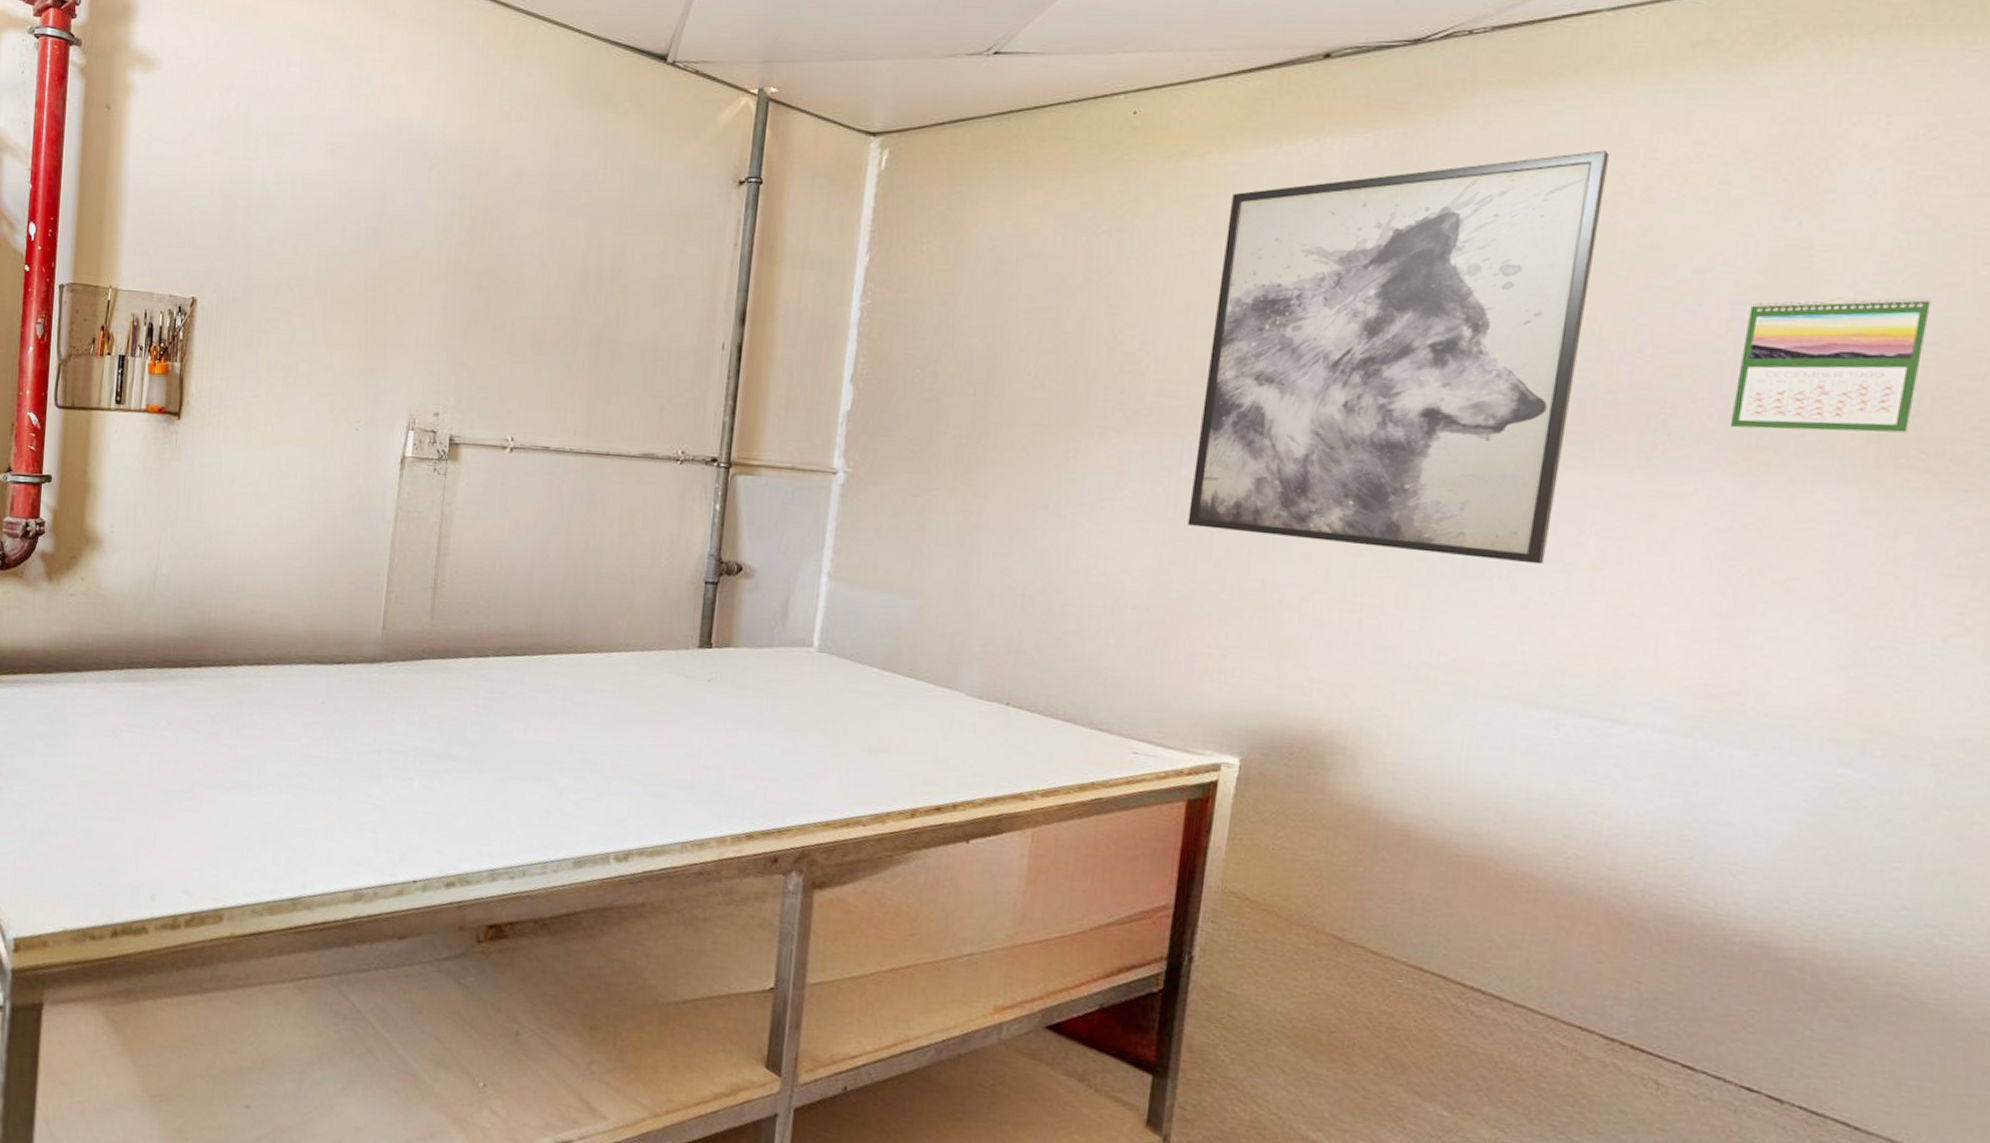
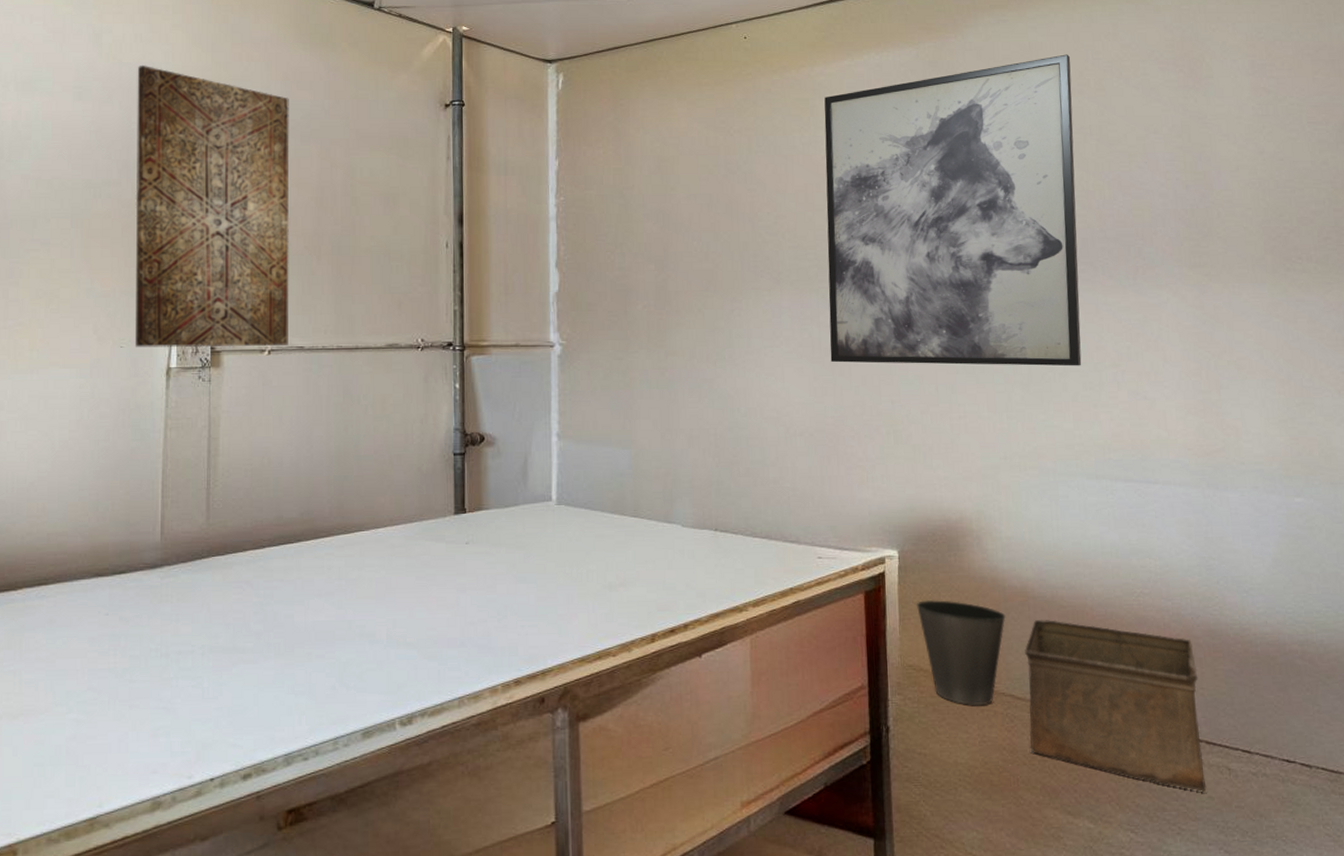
wall art: none [370,120,559,444] -> present [134,64,290,348]
waste basket: none [1253,820,1374,953] -> present [916,599,1006,706]
storage bin: none [1377,865,1637,1103] -> present [1025,620,1207,792]
calendar: present [1729,296,1932,433] -> none [1177,148,1287,250]

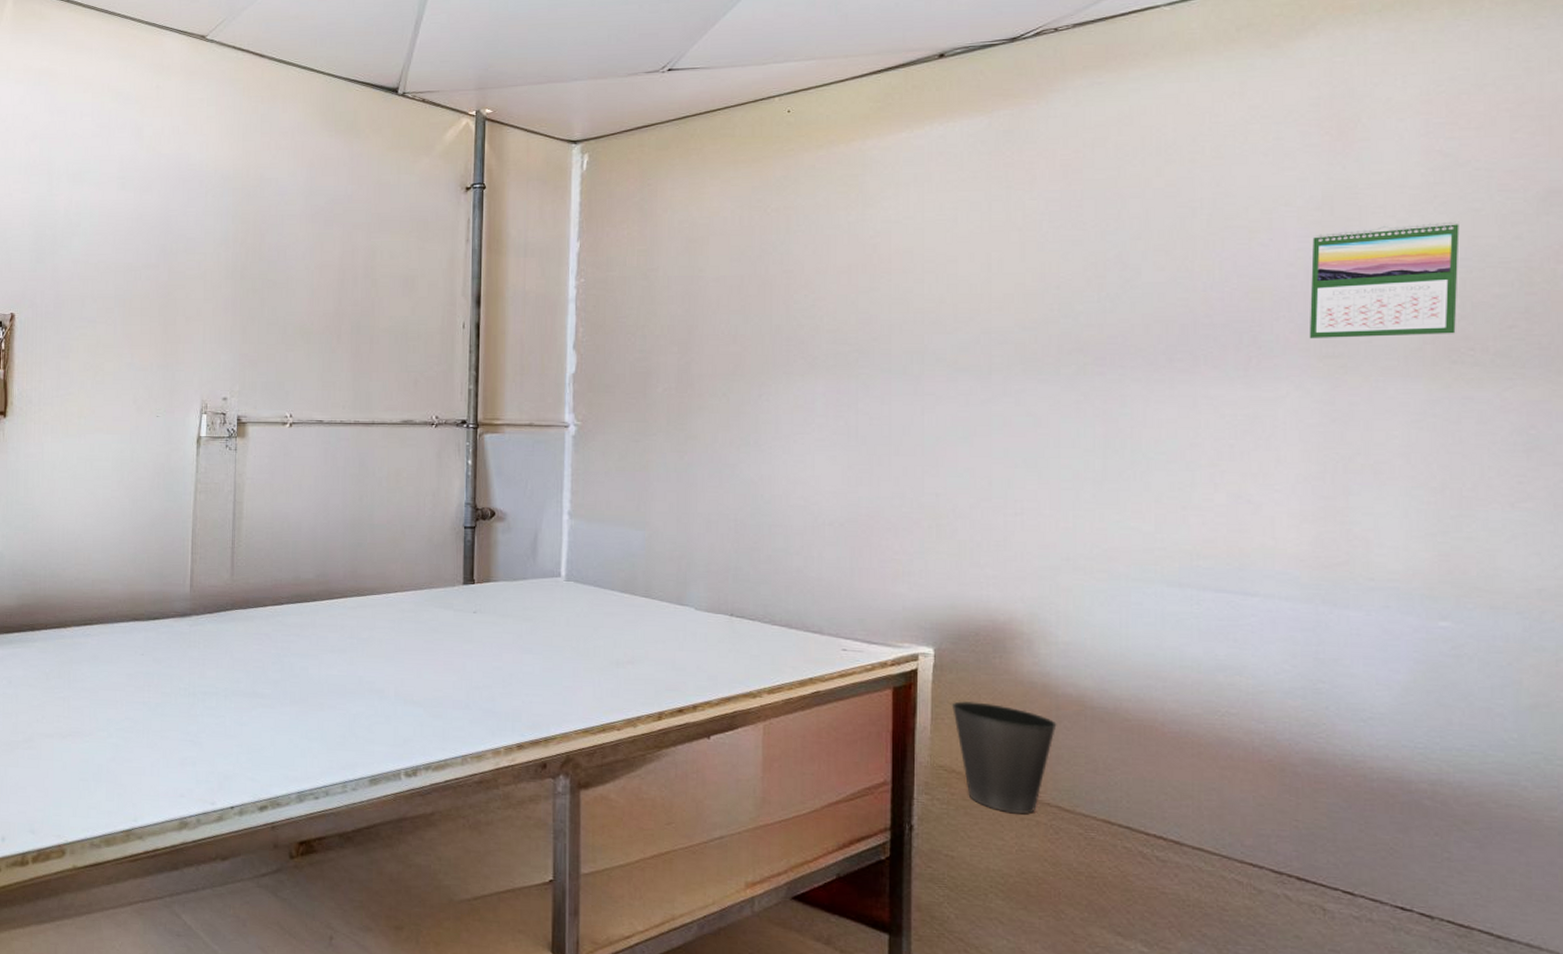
wall art: present [134,64,290,348] -> none [169,155,314,419]
wall art: present [824,54,1082,366] -> none [868,118,1182,465]
storage bin: present [1025,620,1207,792] -> none [1076,731,1293,930]
calendar: none [1177,148,1287,250] -> present [1309,221,1460,338]

